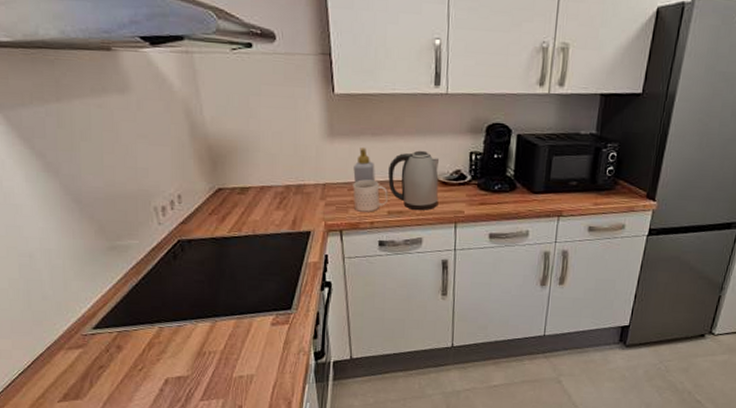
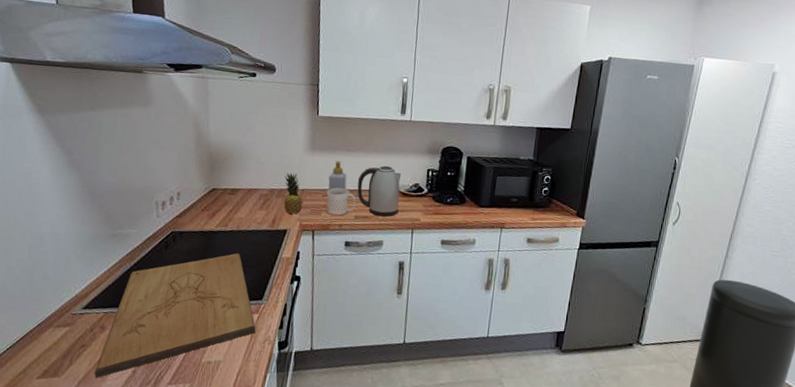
cutting board: none [119,260,288,399] -> present [94,253,256,379]
fruit: none [301,165,325,213] -> present [283,172,303,214]

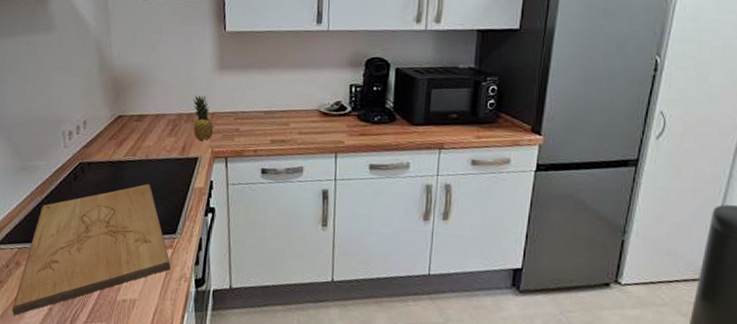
mug: present [326,187,356,216] -> none [238,109,271,140]
soap bottle: present [328,161,347,190] -> none [240,80,261,113]
kettle: present [357,165,402,217] -> none [272,82,321,140]

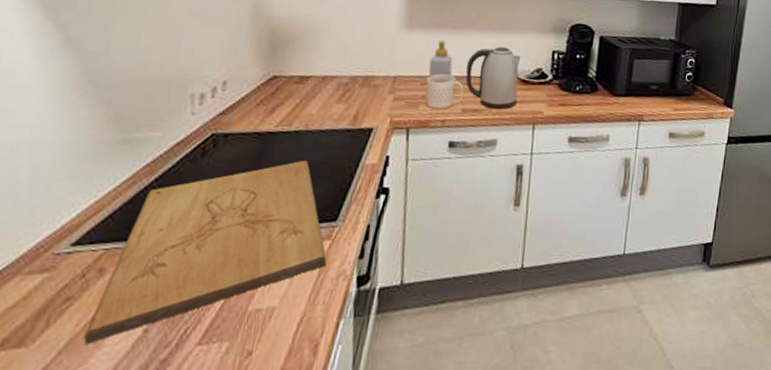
fruit: present [193,95,213,140] -> none [369,55,395,108]
mug: none [238,109,271,140] -> present [425,74,464,109]
soap bottle: none [240,80,261,113] -> present [428,40,453,77]
kettle: none [272,82,321,140] -> present [465,46,521,110]

